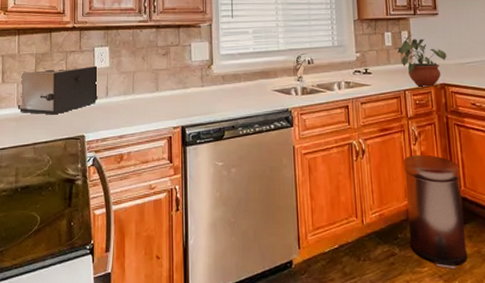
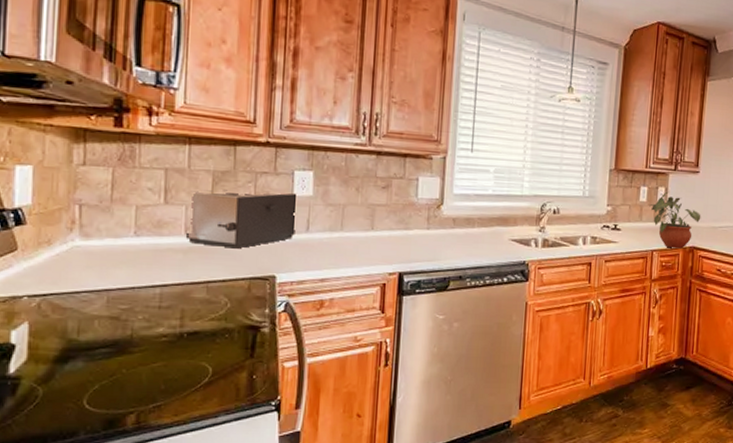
pedal bin: present [403,154,467,270] -> none [634,318,695,431]

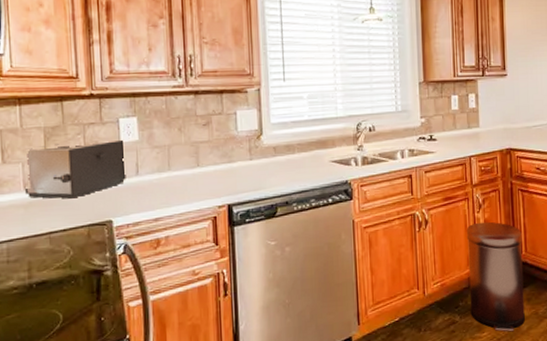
pedal bin: none [634,318,695,431] -> present [466,221,525,332]
potted plant: present [649,191,701,249] -> none [462,97,514,152]

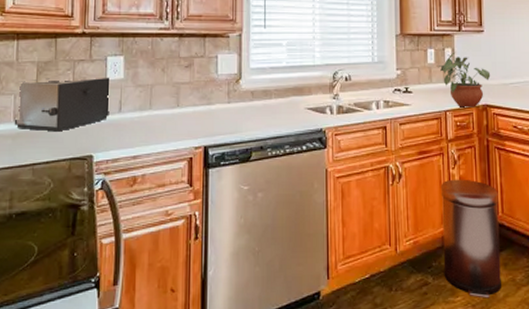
potted plant: none [462,97,514,152] -> present [438,52,491,108]

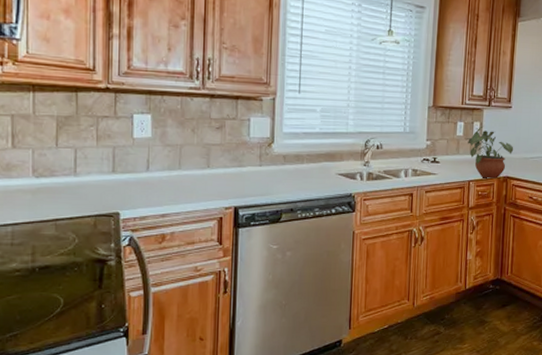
toaster: present [14,77,109,132] -> none [33,133,136,188]
pedal bin: present [440,179,501,299] -> none [454,243,509,346]

